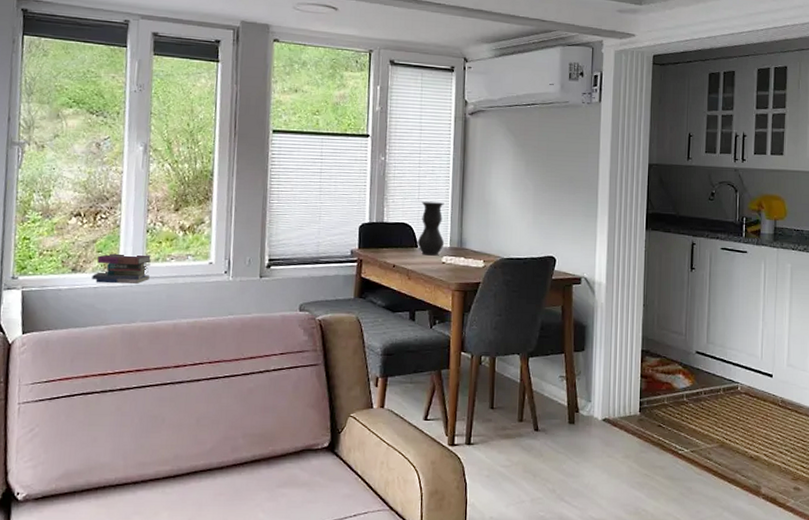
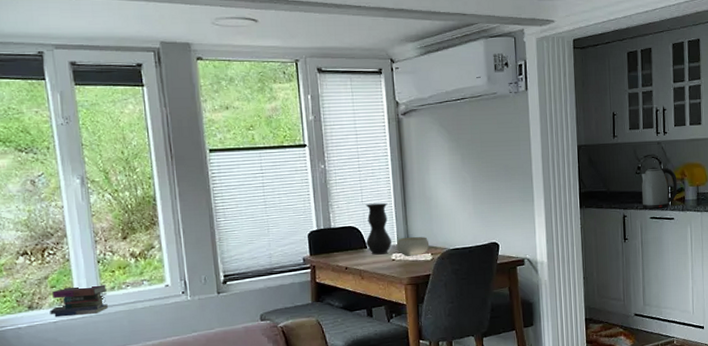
bowl: none [448,240,483,261] -> present [396,236,430,256]
kettle: none [713,194,753,240] -> present [641,167,678,209]

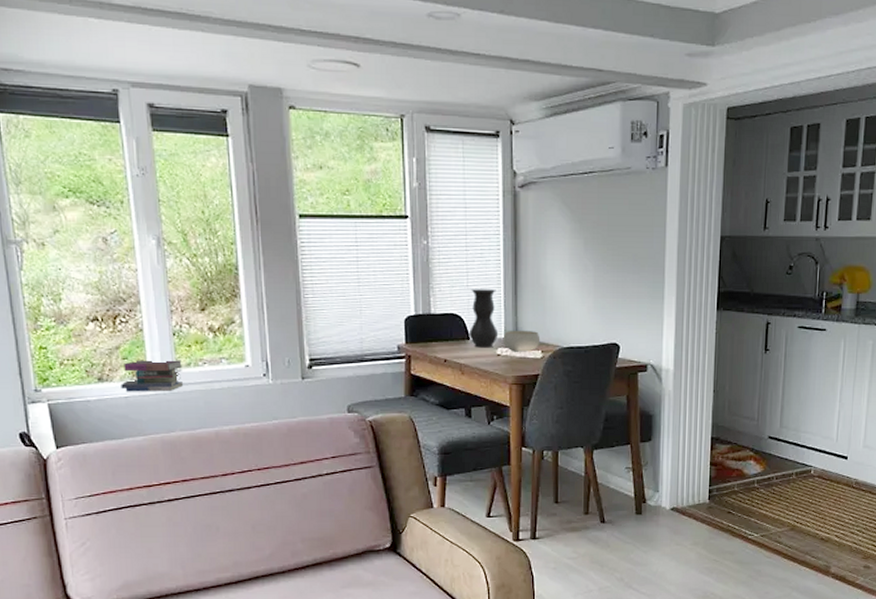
kettle: present [641,167,678,209] -> none [790,267,835,317]

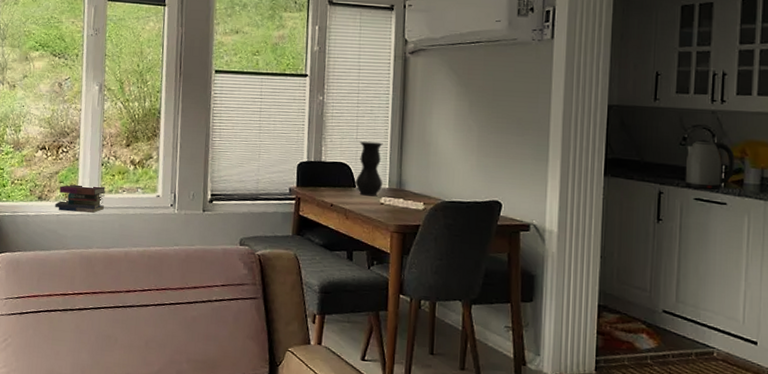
bowl: present [503,330,541,352] -> none [386,181,423,203]
kettle: none [790,267,835,317] -> present [684,139,735,190]

